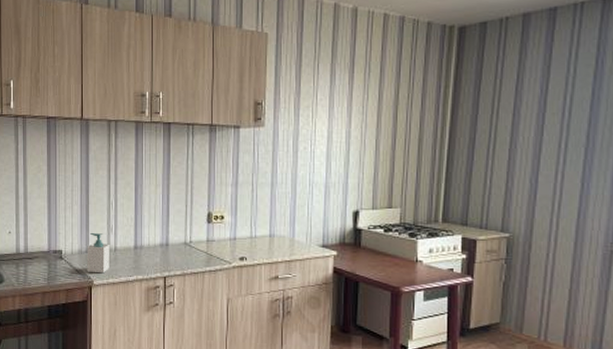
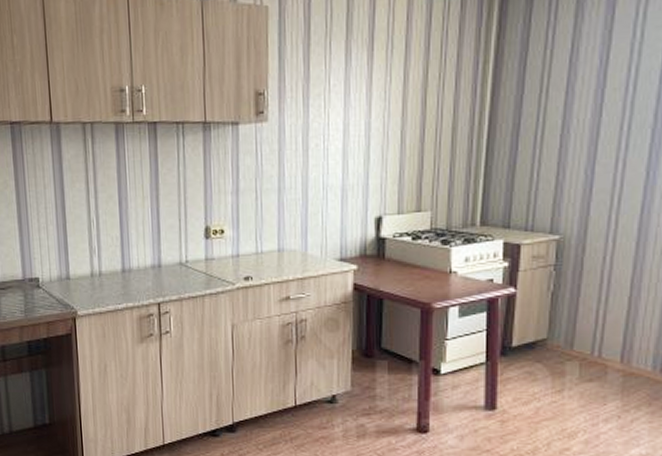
soap bottle: present [87,233,109,274] -> none [67,256,95,303]

